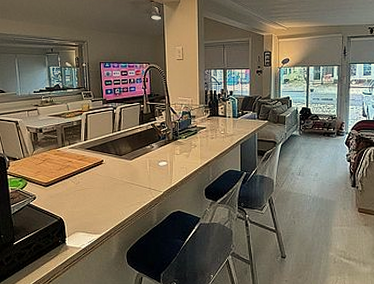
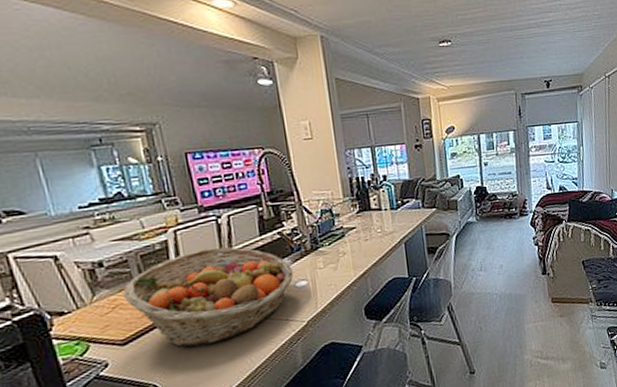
fruit basket: none [51,129,159,197] -> present [123,247,294,348]

